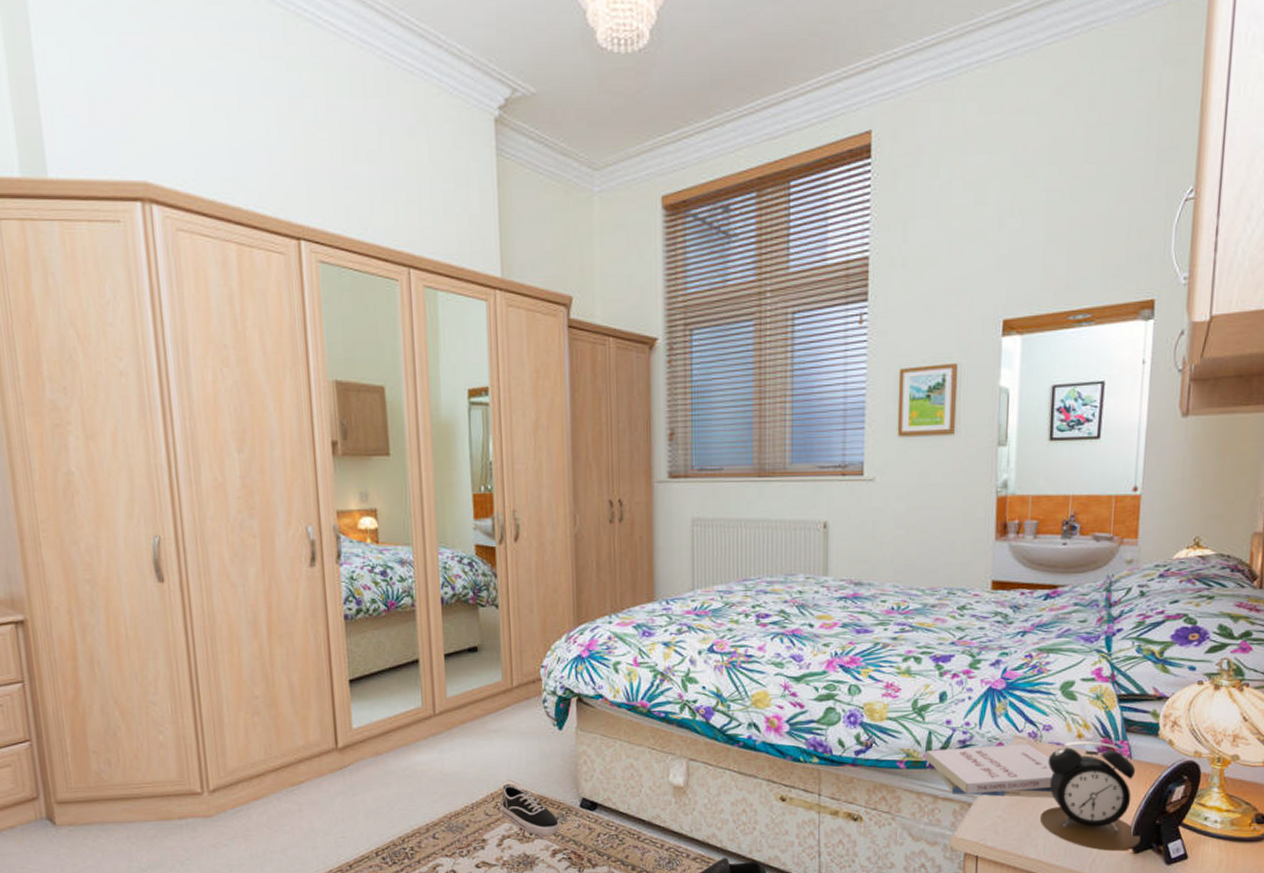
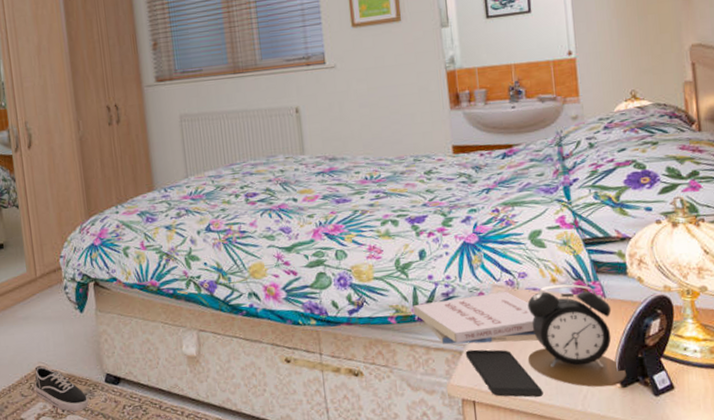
mobile phone: none [974,802,1051,856] -> present [465,349,543,398]

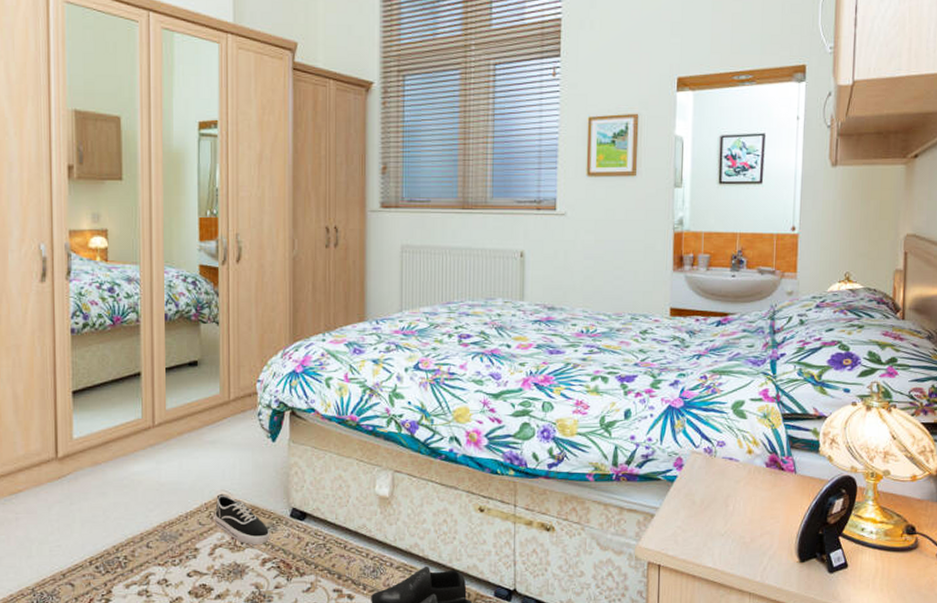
books: present [413,291,538,344] -> none [612,458,728,510]
mobile phone: present [465,349,543,398] -> none [657,513,726,565]
alarm clock: present [527,284,626,388] -> none [715,456,806,561]

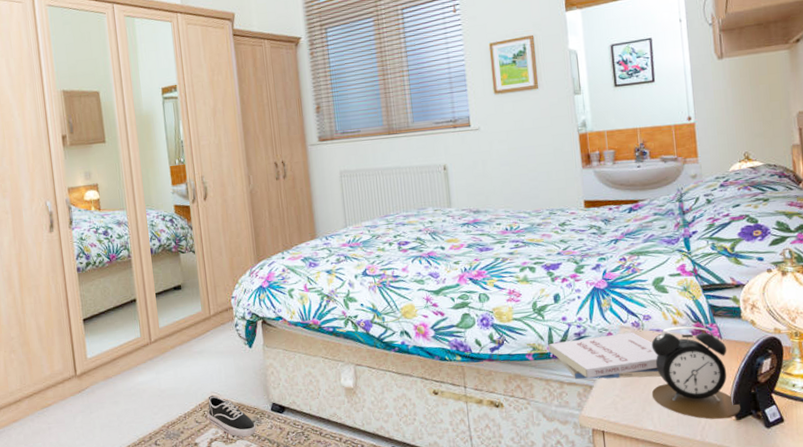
books: none [612,458,728,510] -> present [548,332,661,380]
alarm clock: none [715,456,806,561] -> present [651,326,741,420]

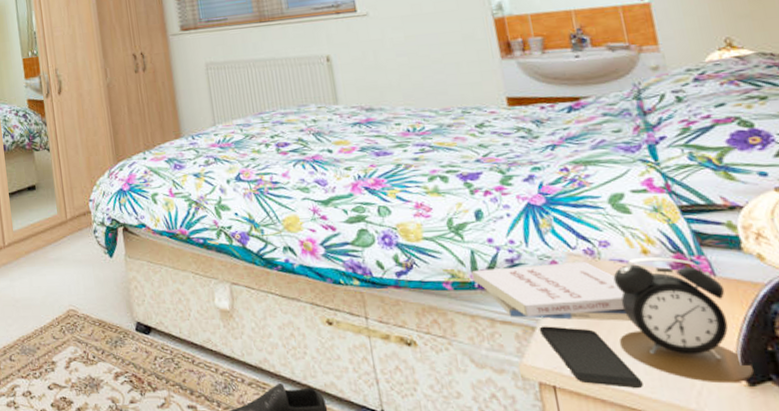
shoe: present [207,395,257,437] -> none [65,308,120,359]
mobile phone: none [595,384,666,428] -> present [539,326,644,388]

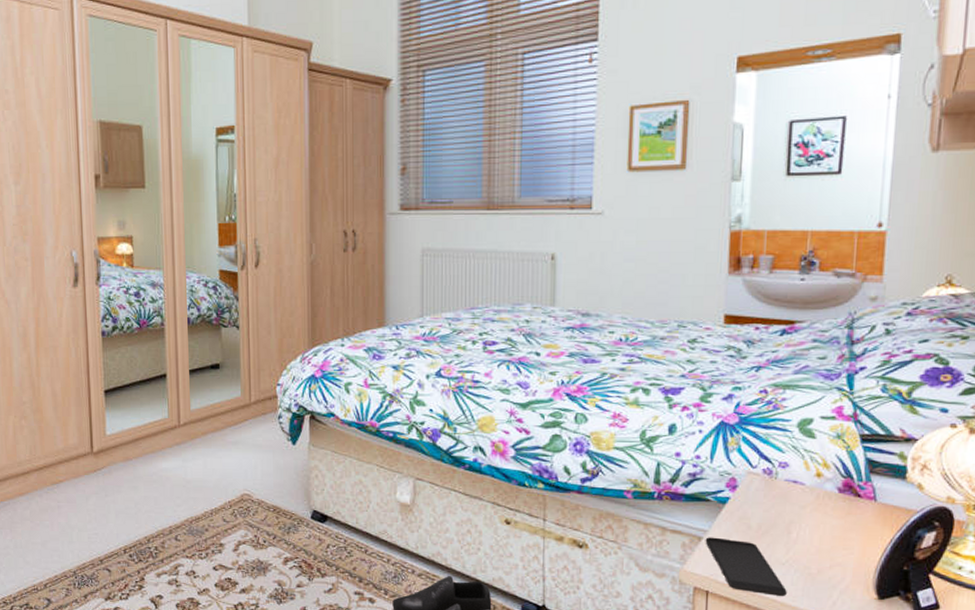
books: present [471,261,631,321] -> none [653,479,791,537]
alarm clock: present [613,256,754,384] -> none [774,479,886,597]

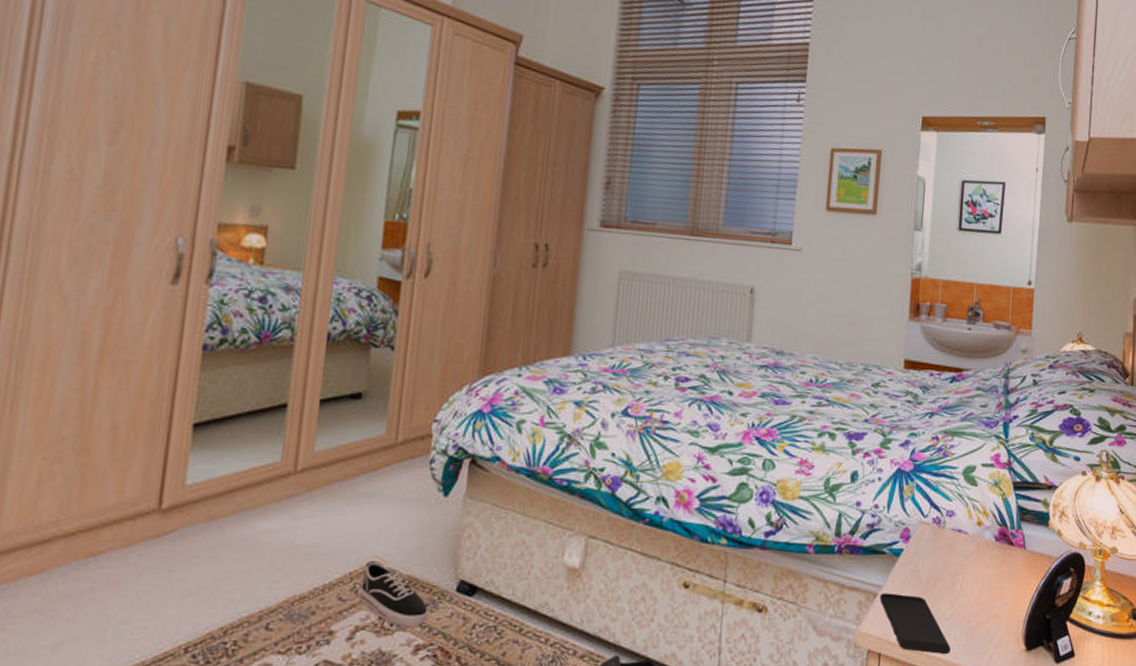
shoe: none [237,492,292,544] -> present [359,560,429,628]

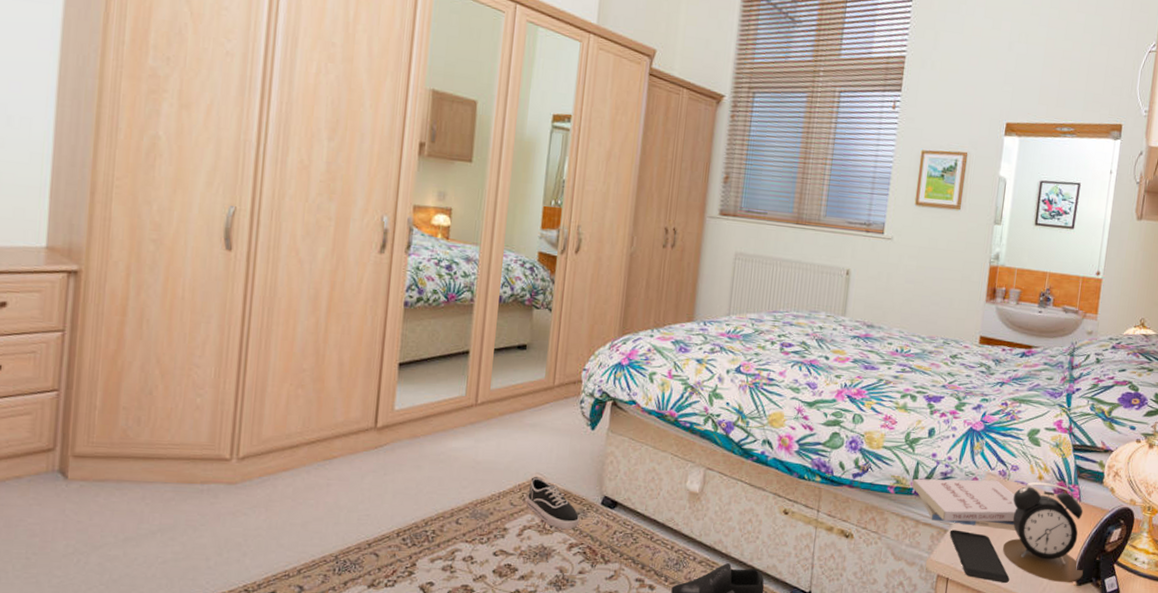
books: none [834,529,955,589] -> present [912,478,1017,531]
alarm clock: none [941,528,1033,649] -> present [1002,481,1083,583]

